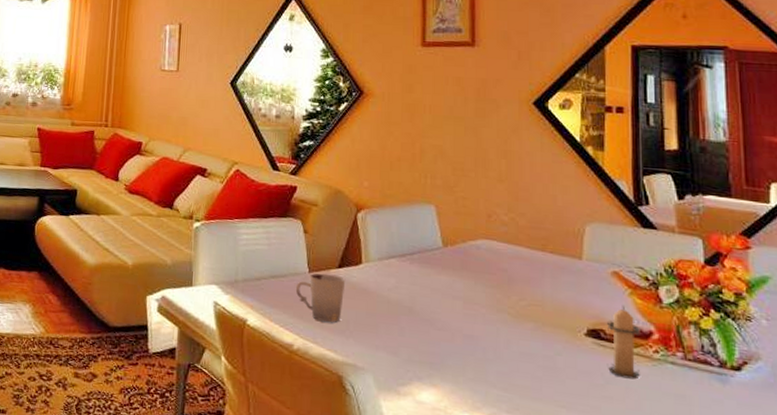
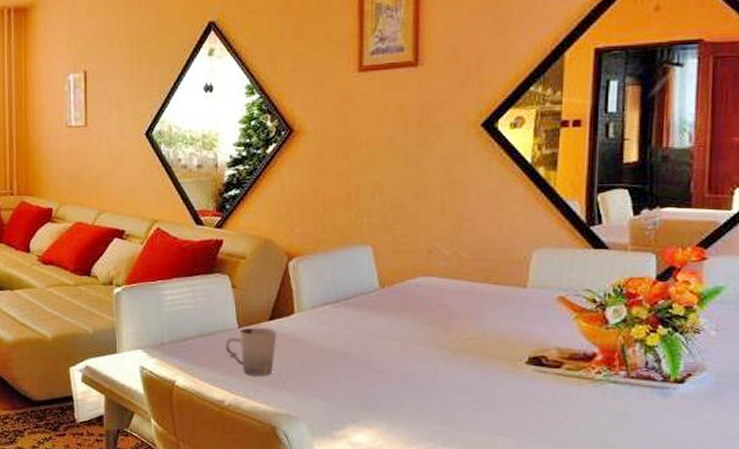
candle: present [607,304,642,380] -> none [548,329,585,402]

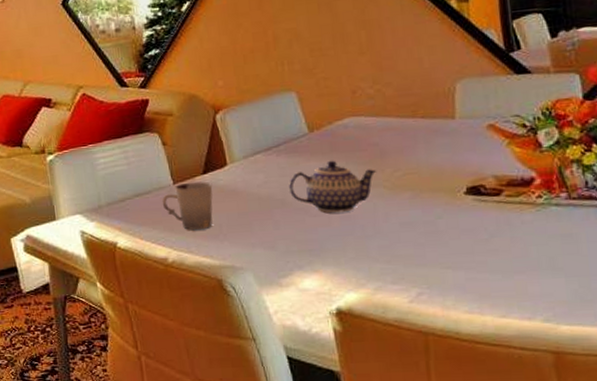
teapot: none [353,318,443,371] -> present [289,160,377,213]

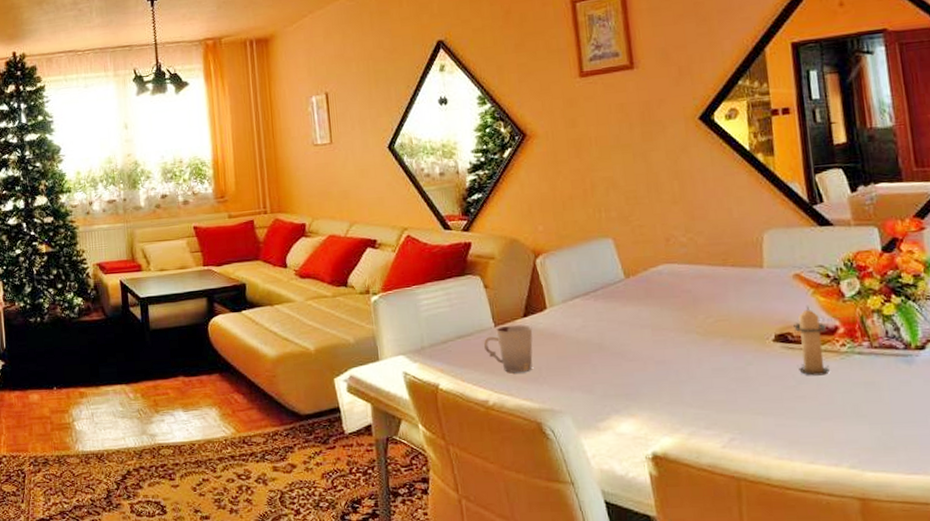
teapot: present [289,160,377,213] -> none [606,306,690,358]
candle: none [487,156,524,229] -> present [793,304,830,376]

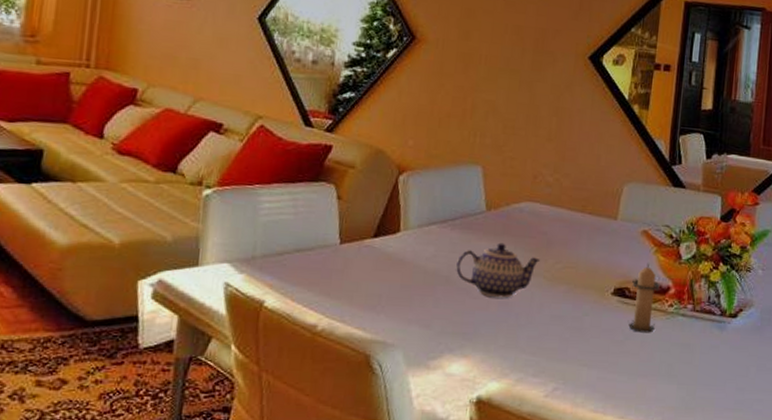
cup: present [483,325,533,373] -> none [323,244,381,298]
teapot: none [606,306,690,358] -> present [456,242,541,298]

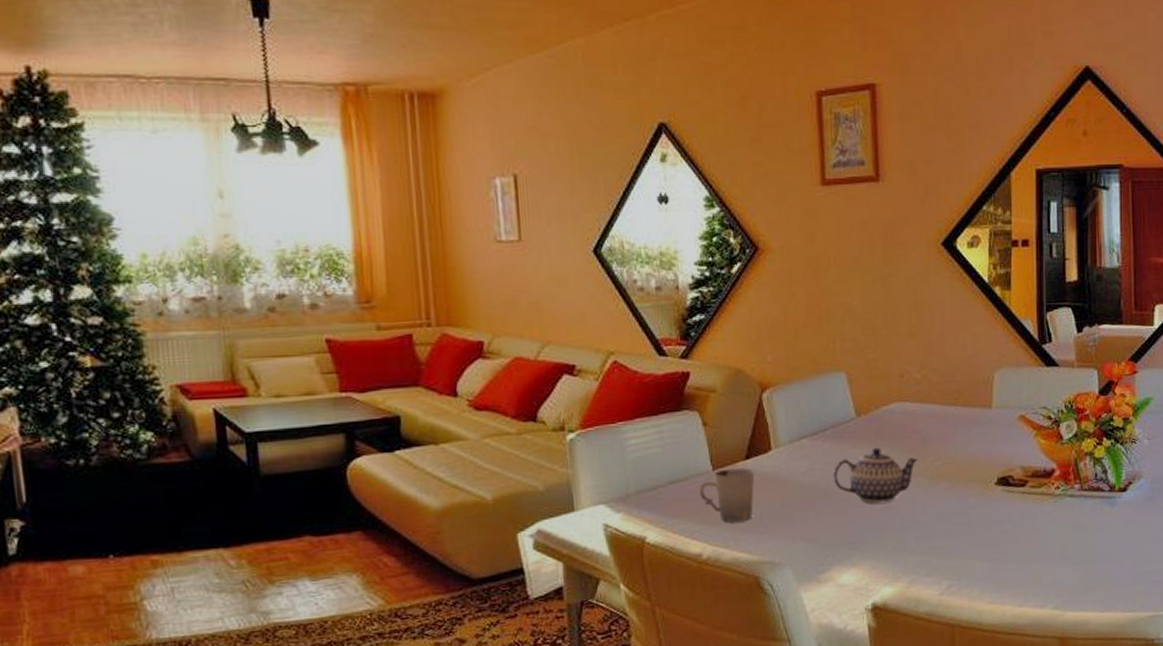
cup: none [323,244,381,298] -> present [699,468,755,522]
candle: present [628,262,661,333] -> none [1015,447,1045,519]

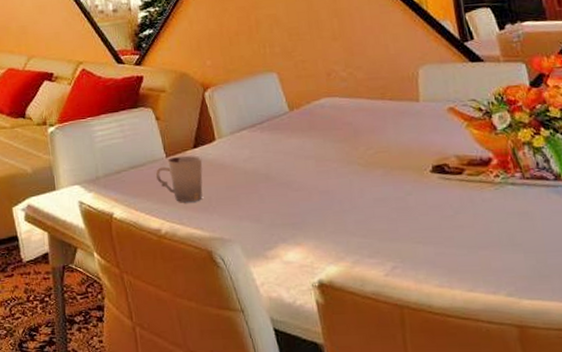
teapot: present [833,447,919,504] -> none [272,137,352,188]

